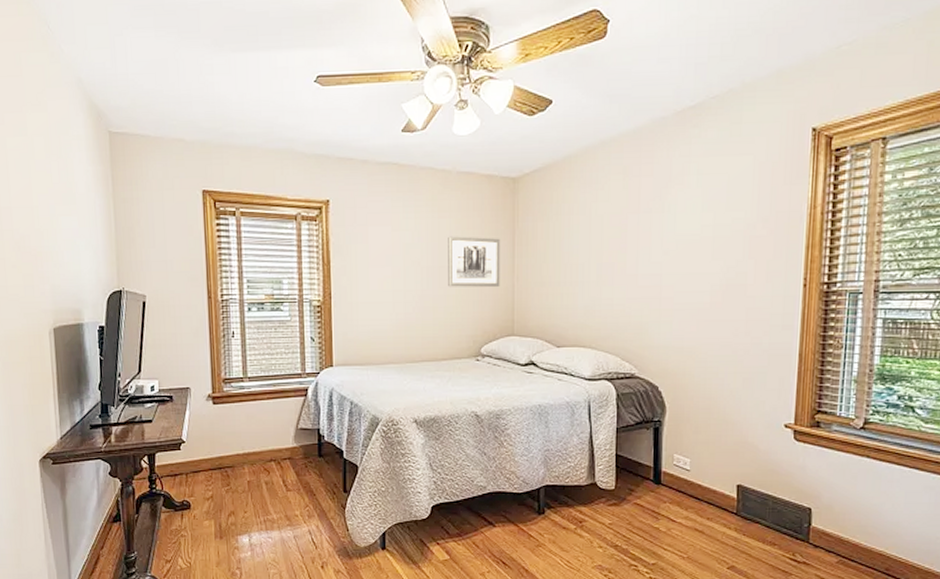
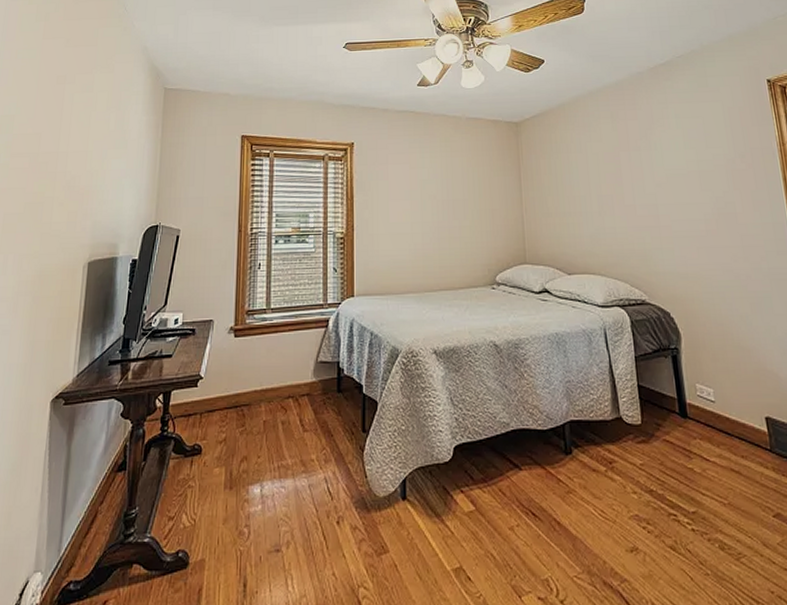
wall art: present [448,236,501,287] -> none [460,172,511,219]

